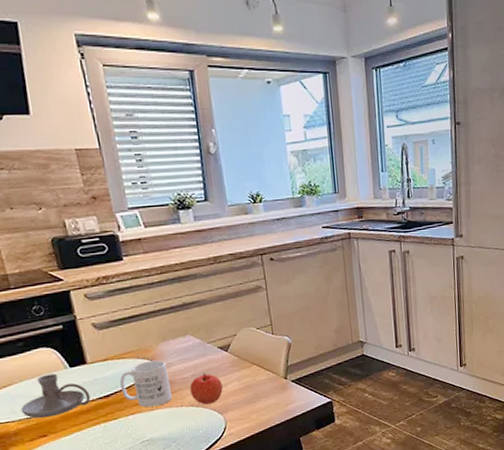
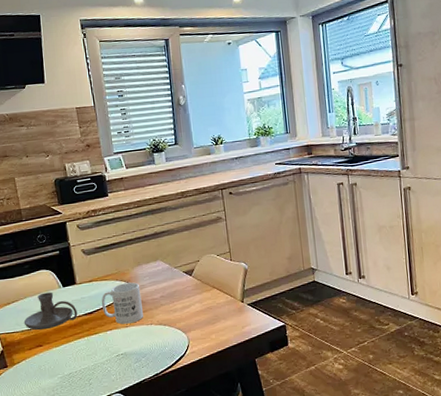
apple: present [189,373,223,405] -> none [158,295,187,324]

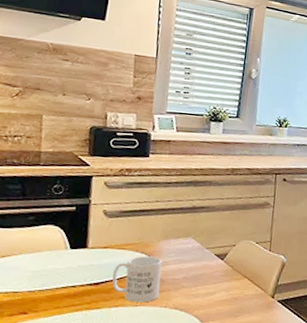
candle holder: present [23,292,78,331] -> none [10,251,81,295]

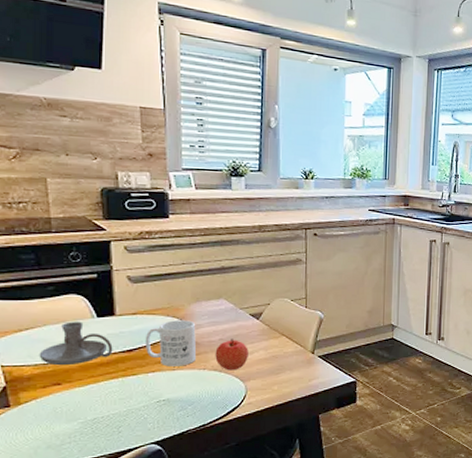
candle holder: none [10,251,81,295] -> present [39,322,113,366]
apple: none [177,277,211,310] -> present [215,338,249,371]

